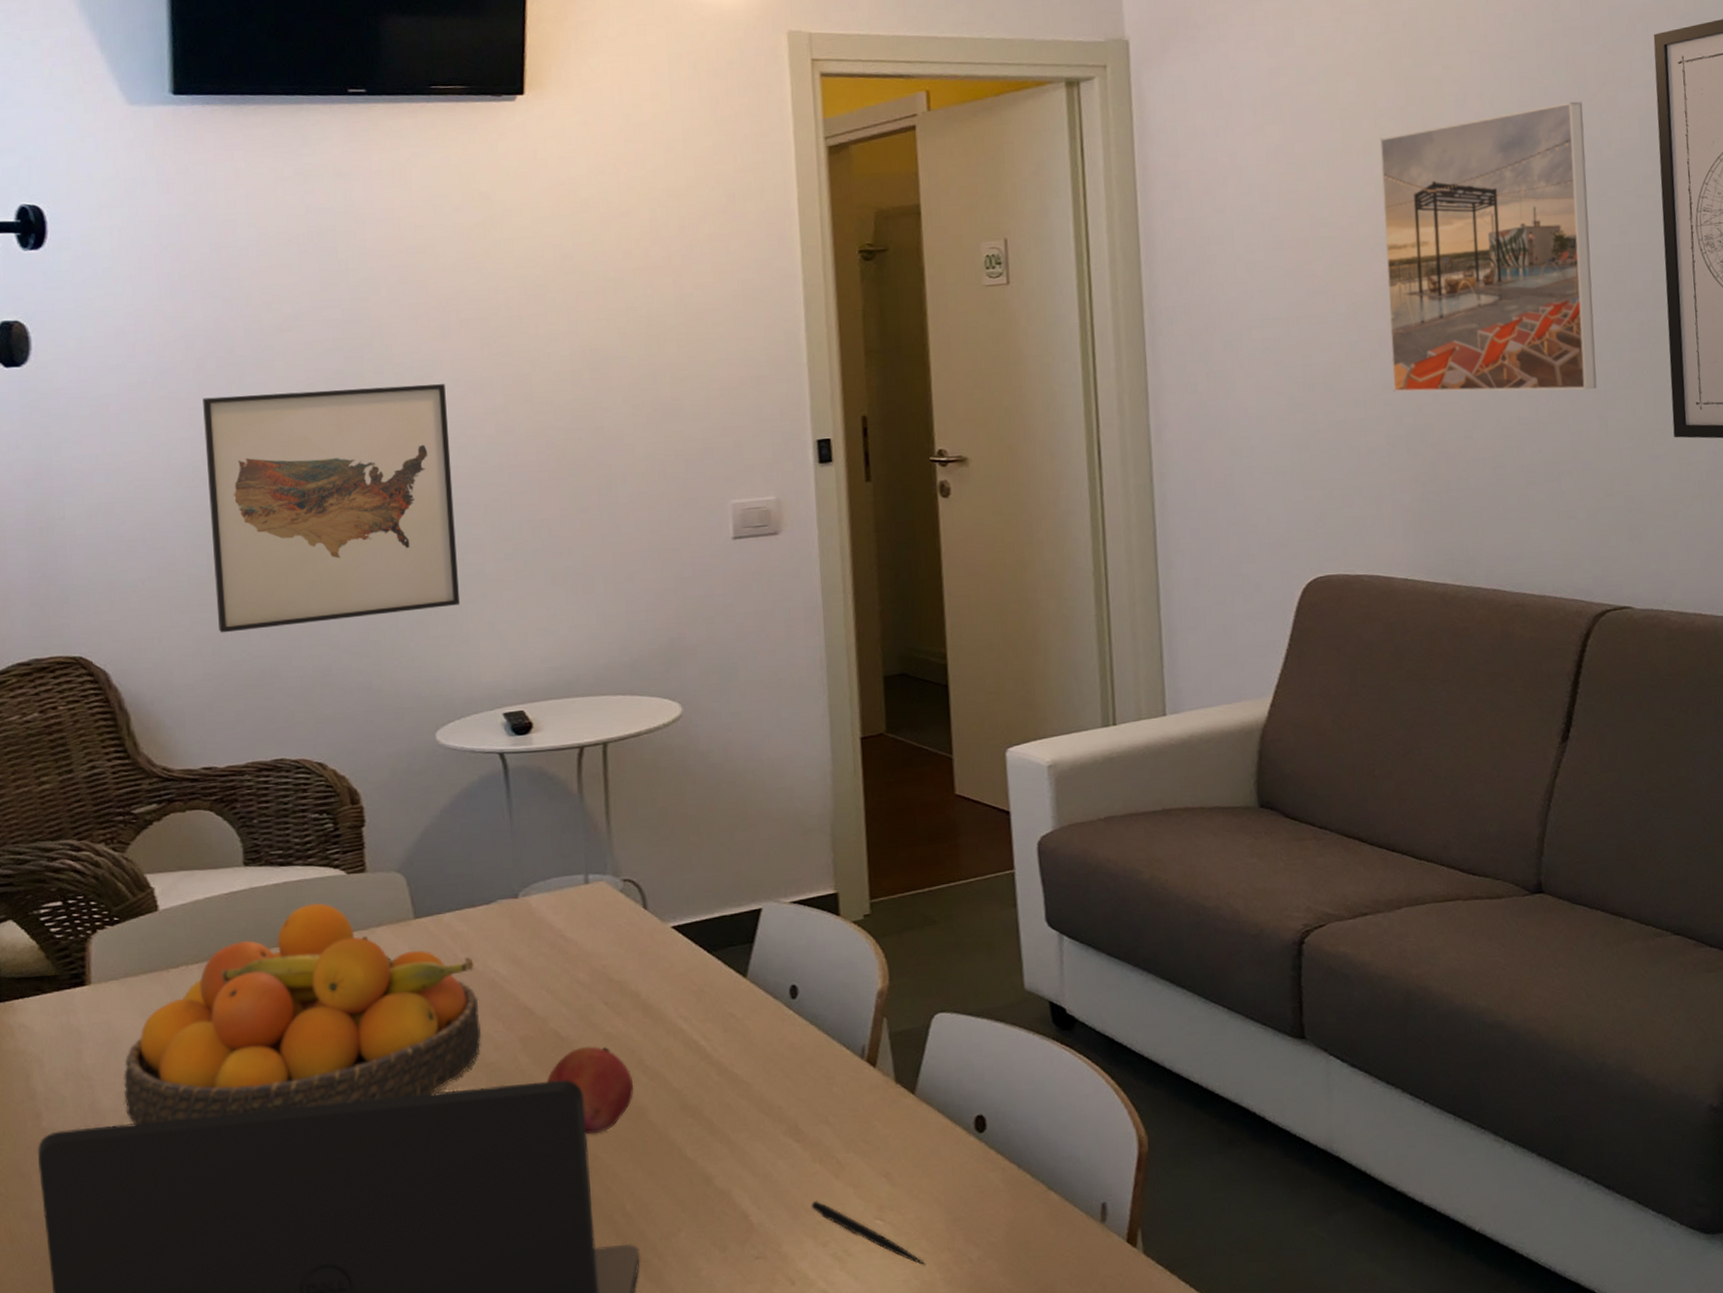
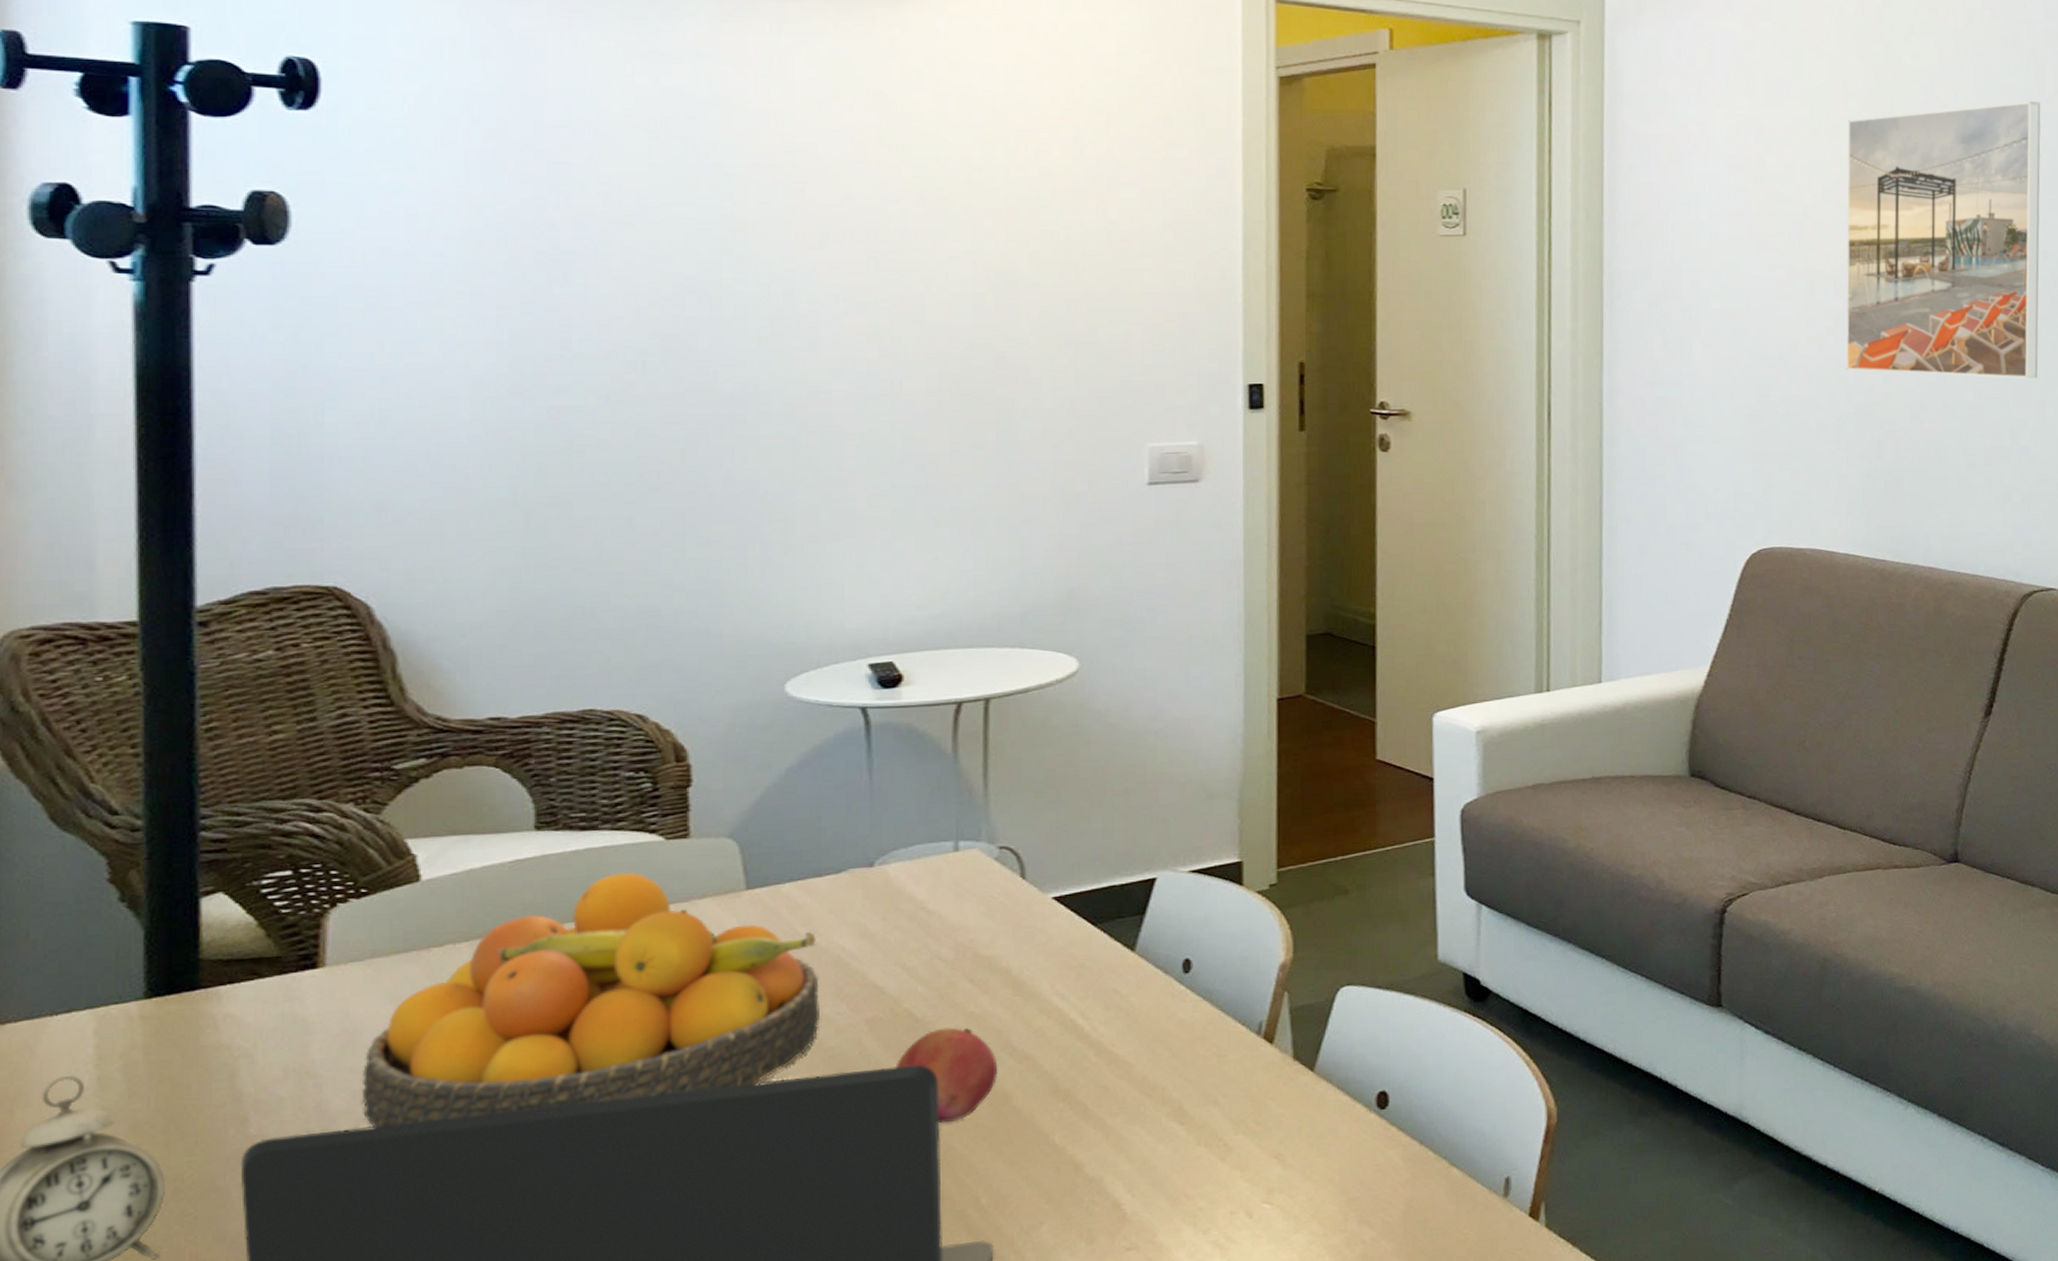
wall art: present [203,384,460,633] -> none [515,296,823,565]
pen: present [811,1201,926,1266] -> none [1192,1186,1315,1250]

